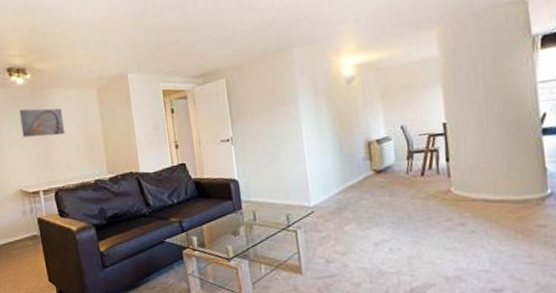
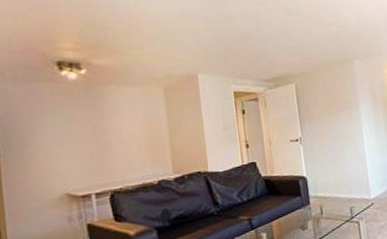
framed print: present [18,107,66,138] -> none [68,105,126,137]

